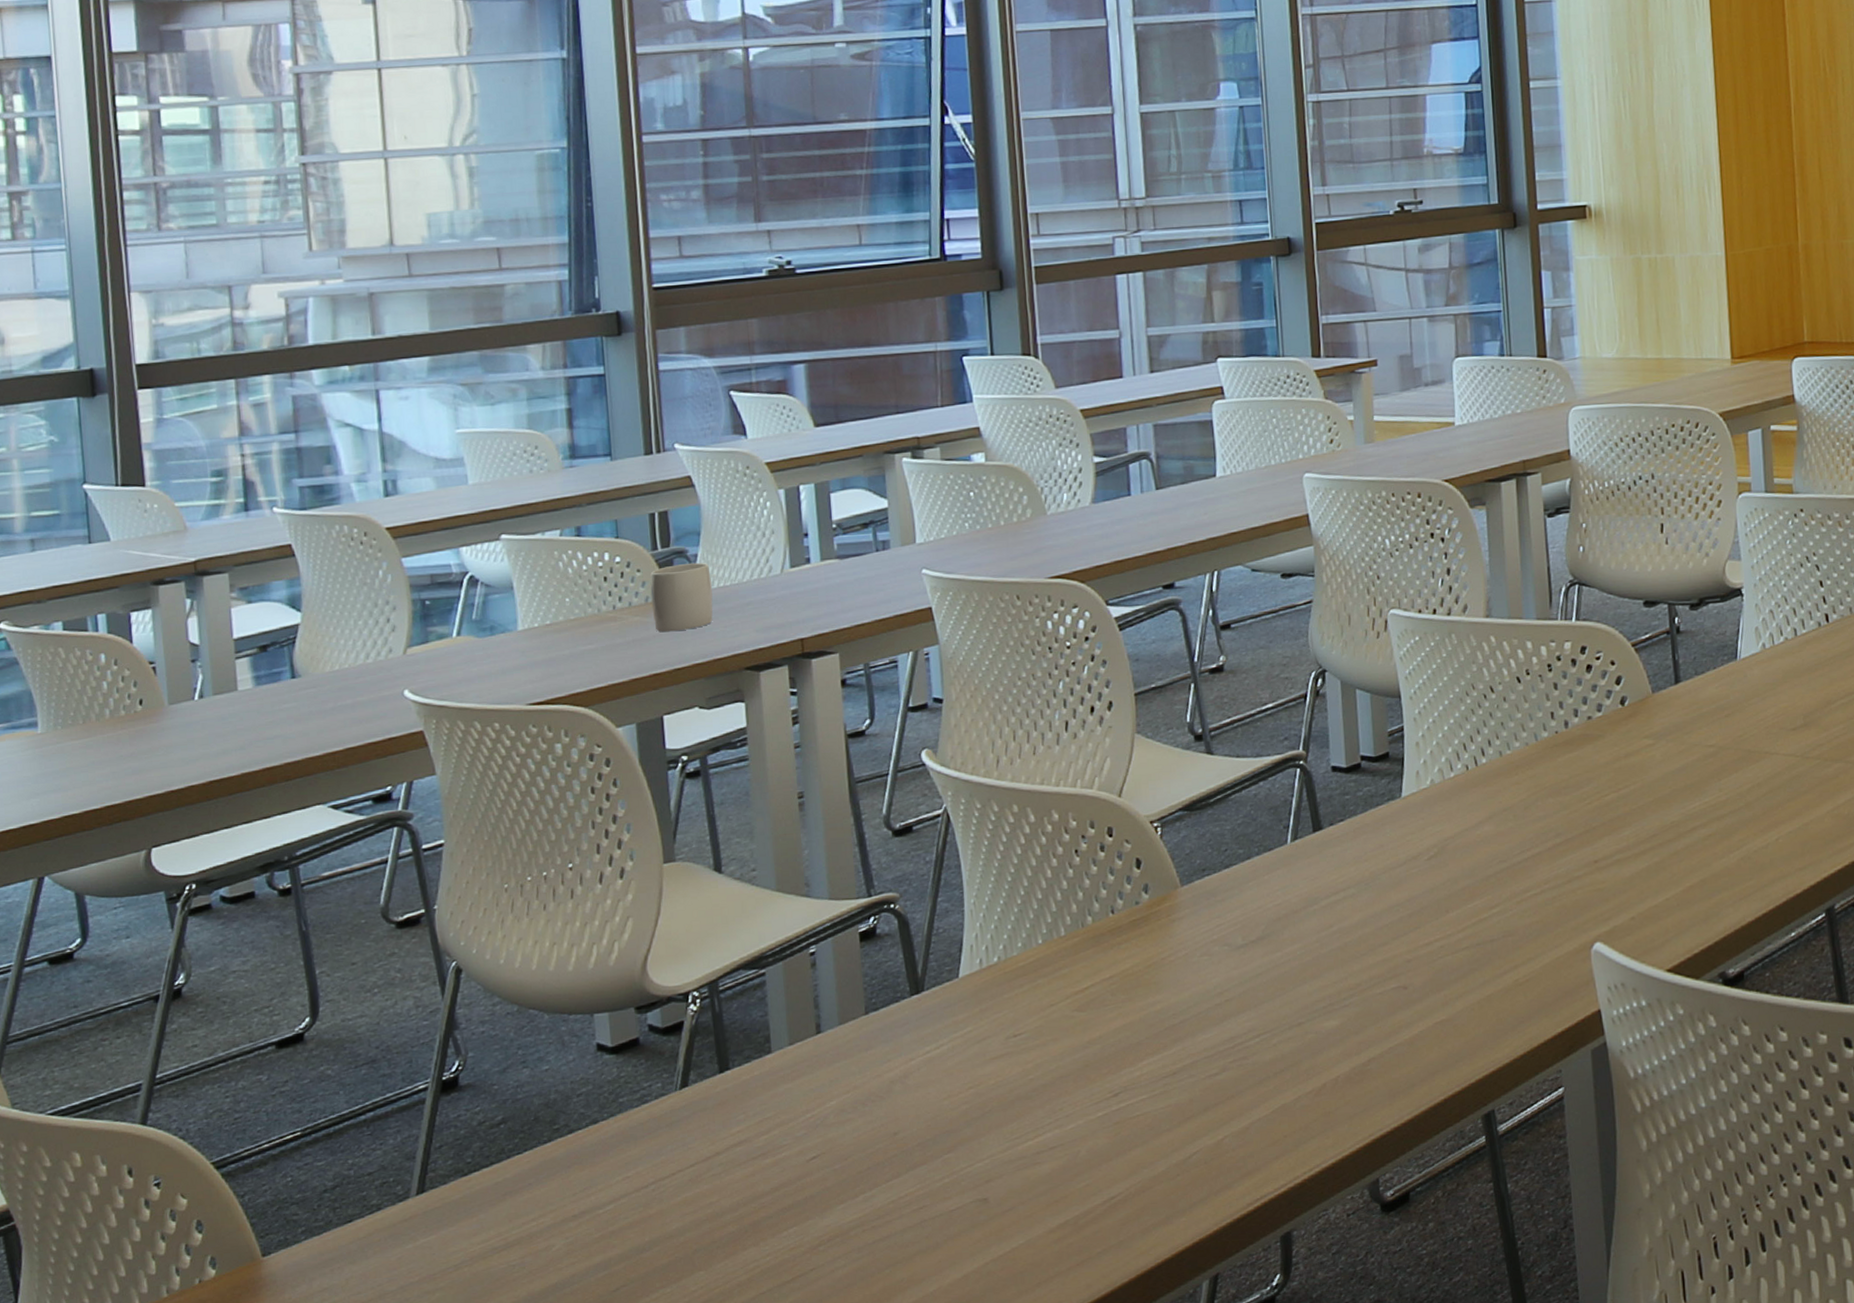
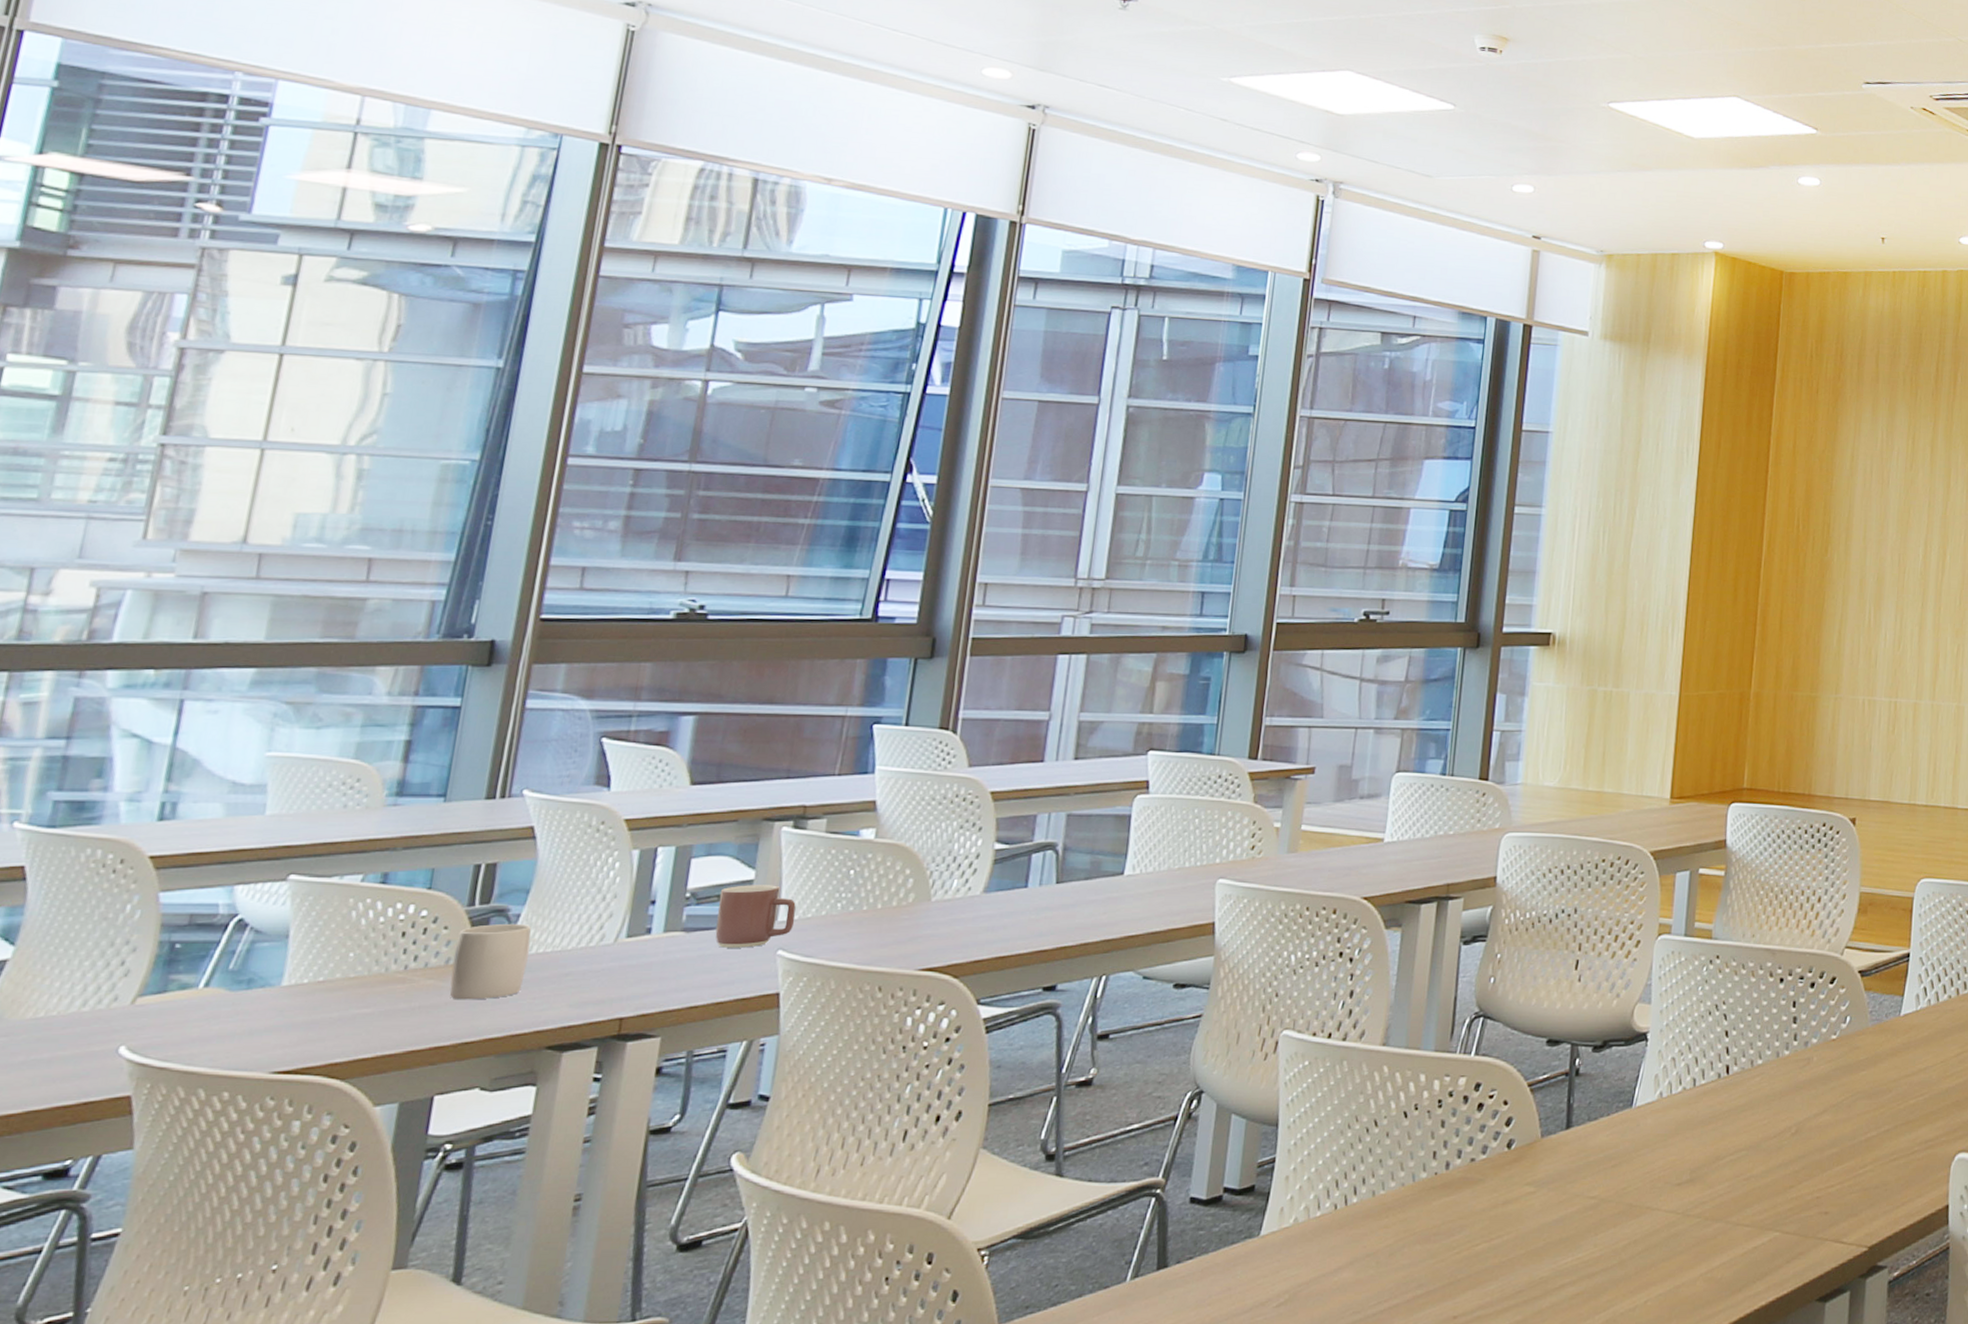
mug: none [861,511,931,571] -> present [715,885,796,948]

